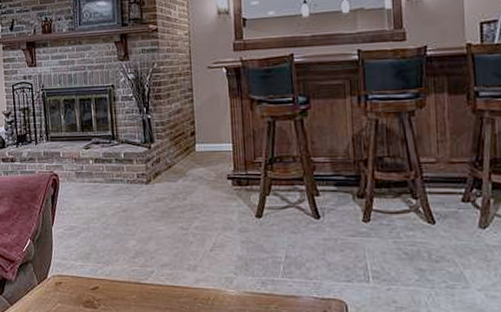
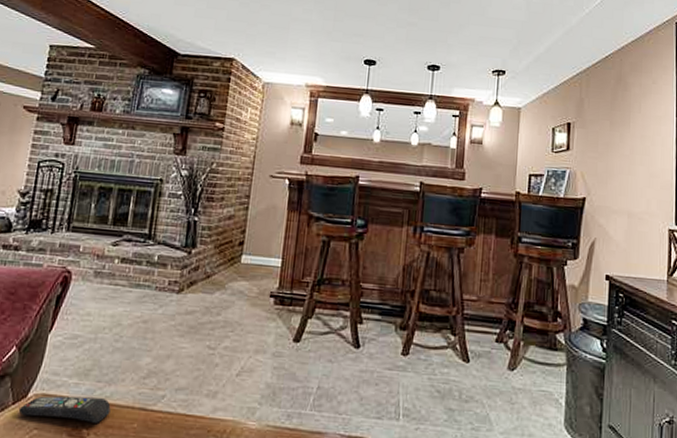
remote control: none [43,275,112,296] -> present [18,396,111,423]

